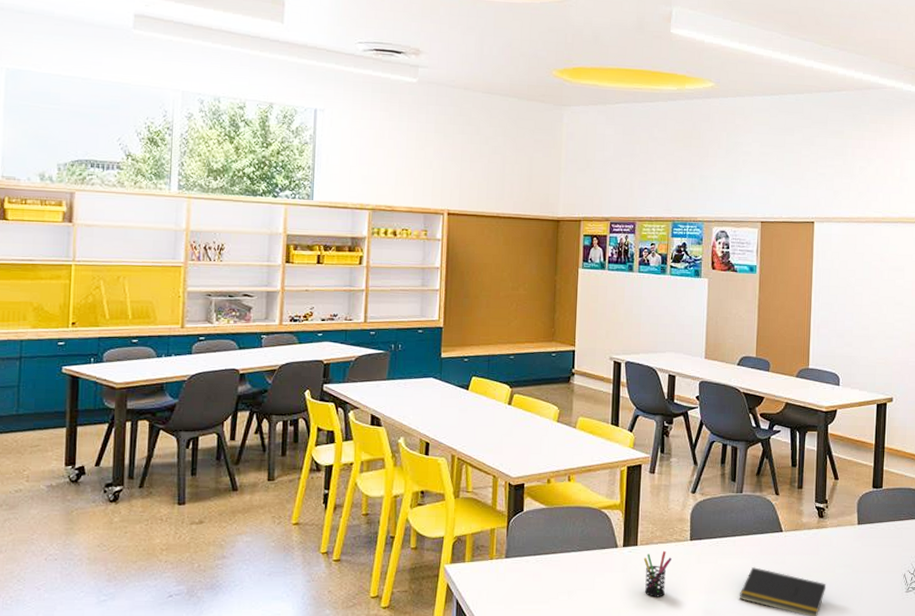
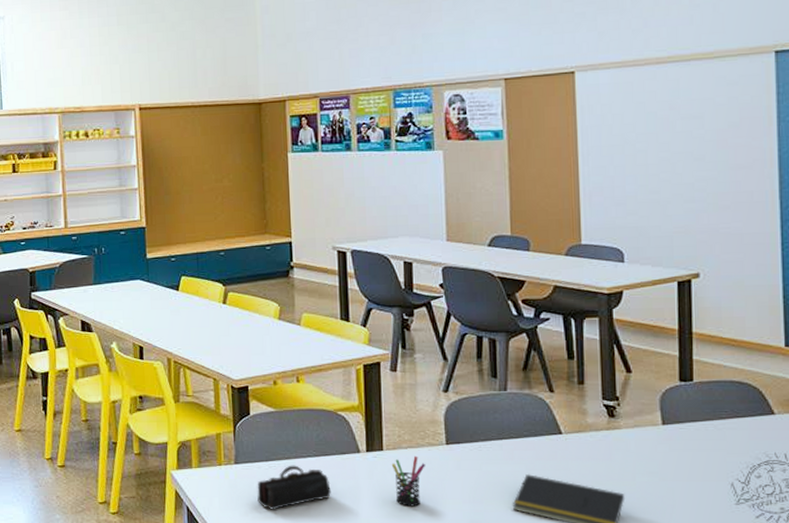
pencil case: none [523,559,590,602] -> present [257,465,331,510]

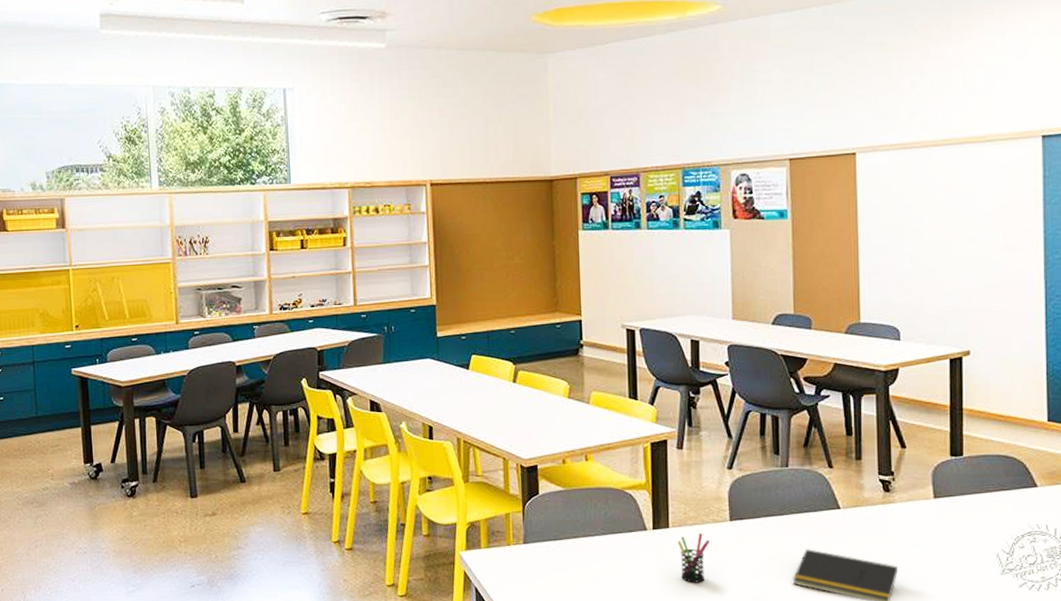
pencil case: present [257,465,331,510] -> none [545,544,618,589]

